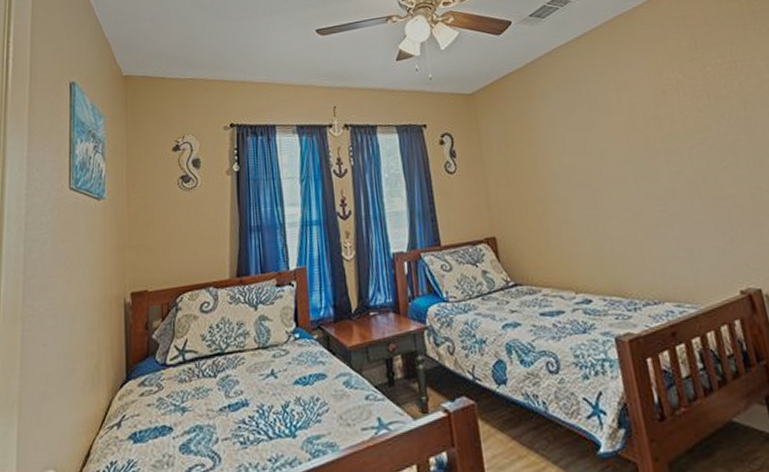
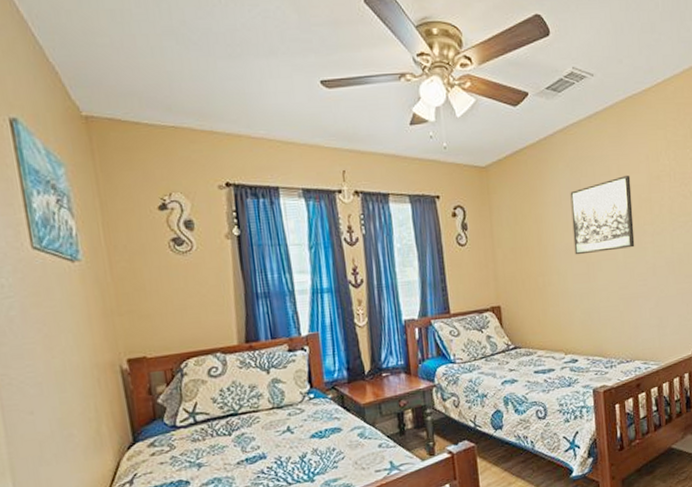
wall art: none [564,91,647,179] -> present [570,175,635,255]

